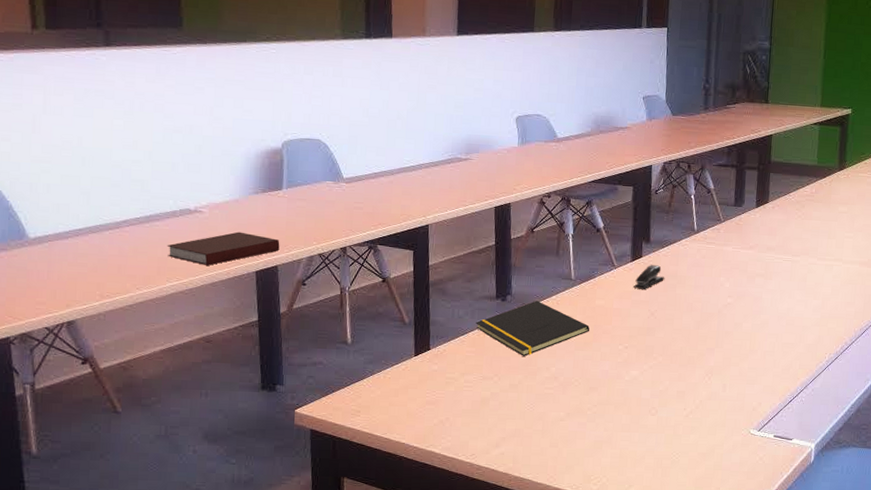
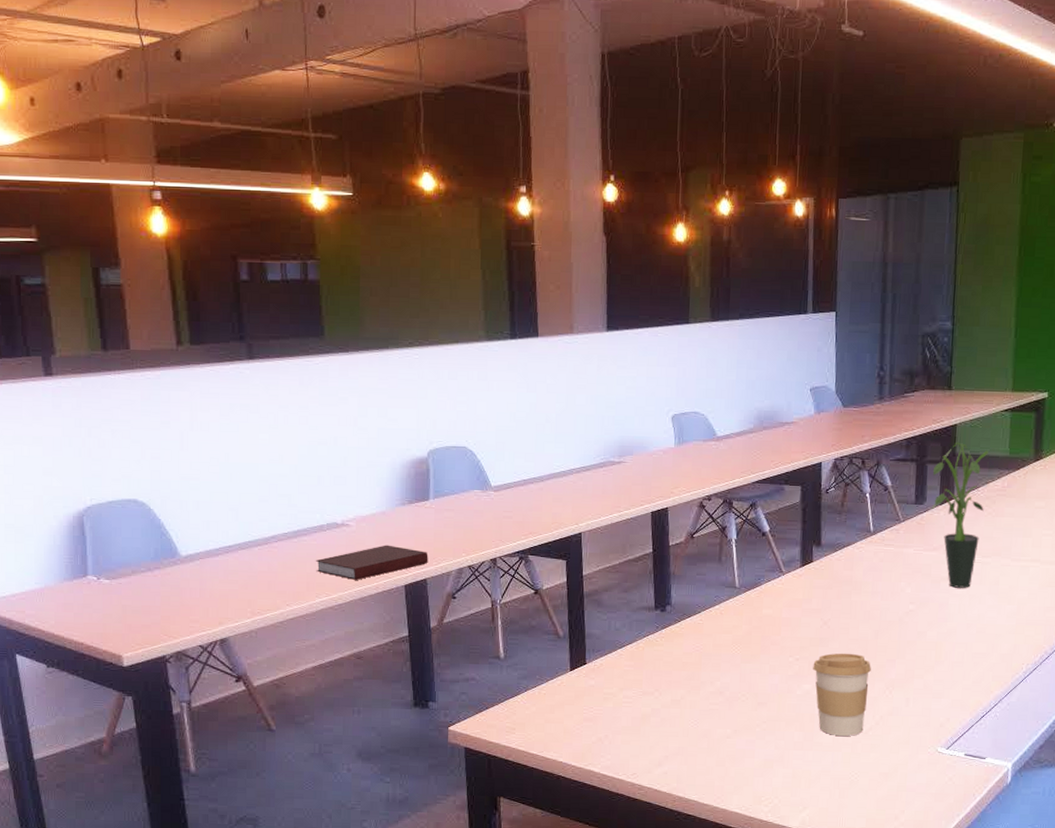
notepad: present [476,300,590,356] -> none [634,611,756,670]
stapler: present [633,265,665,290] -> none [804,570,839,598]
coffee cup: none [640,341,693,419] -> present [813,653,871,736]
potted plant: none [748,150,799,284] -> present [931,442,989,588]

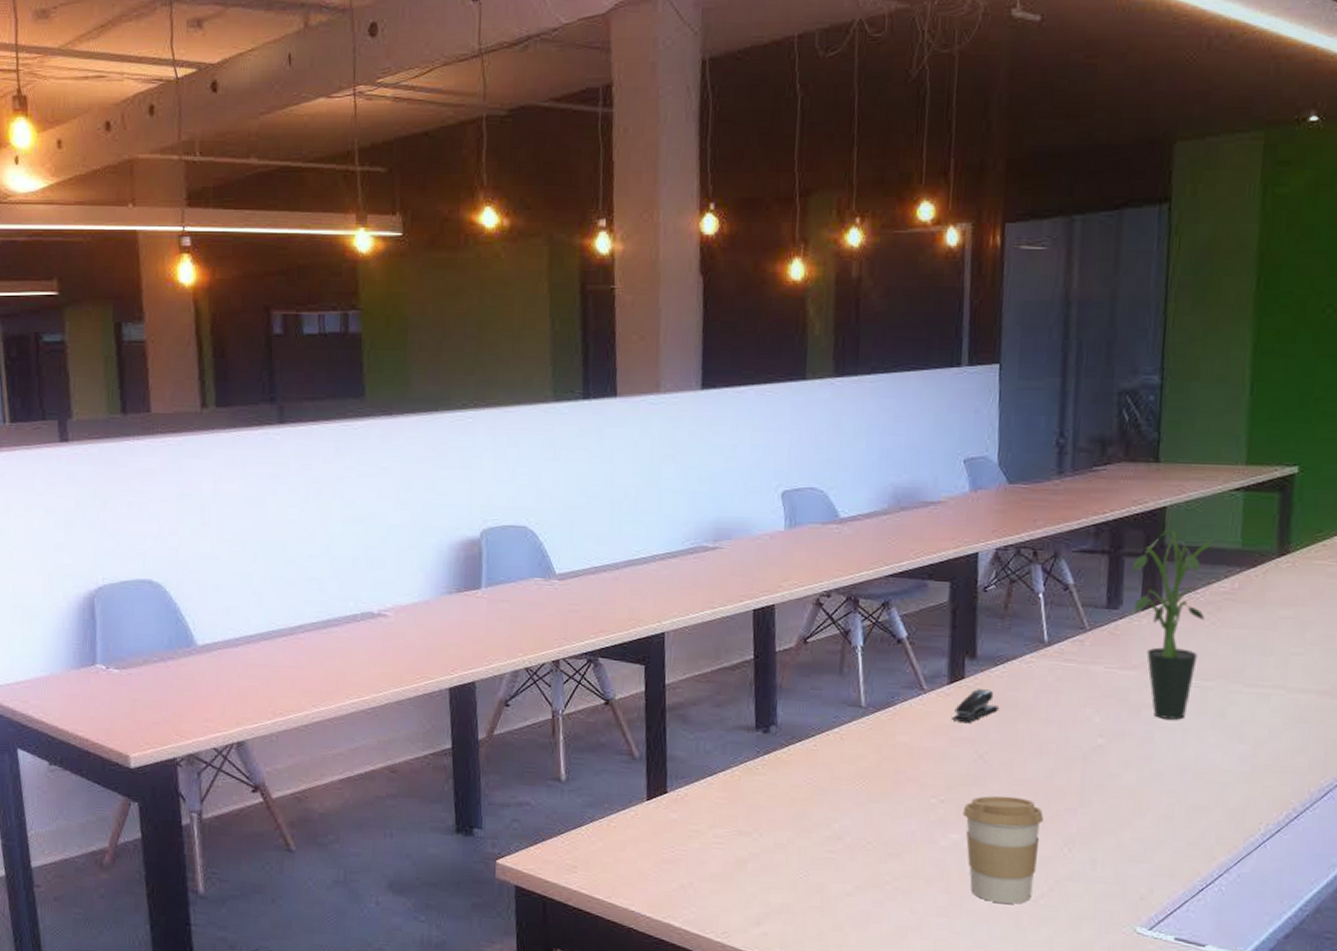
notebook: present [315,545,428,580] -> none [346,639,478,680]
stapler: none [804,570,839,598] -> present [952,689,1000,724]

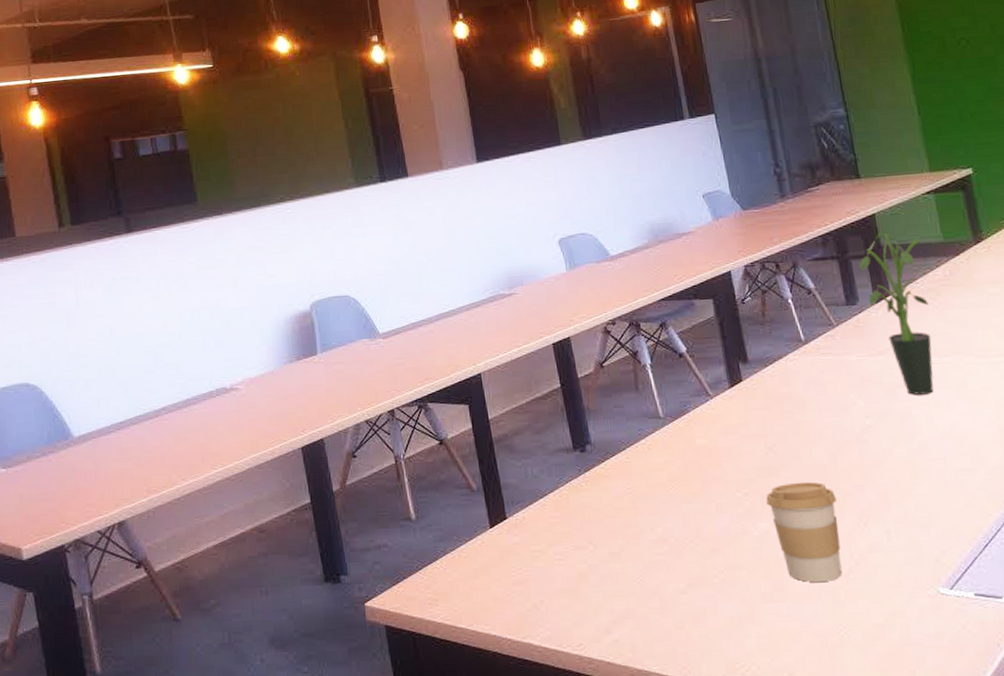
stapler: present [952,689,1000,724] -> none [739,388,778,421]

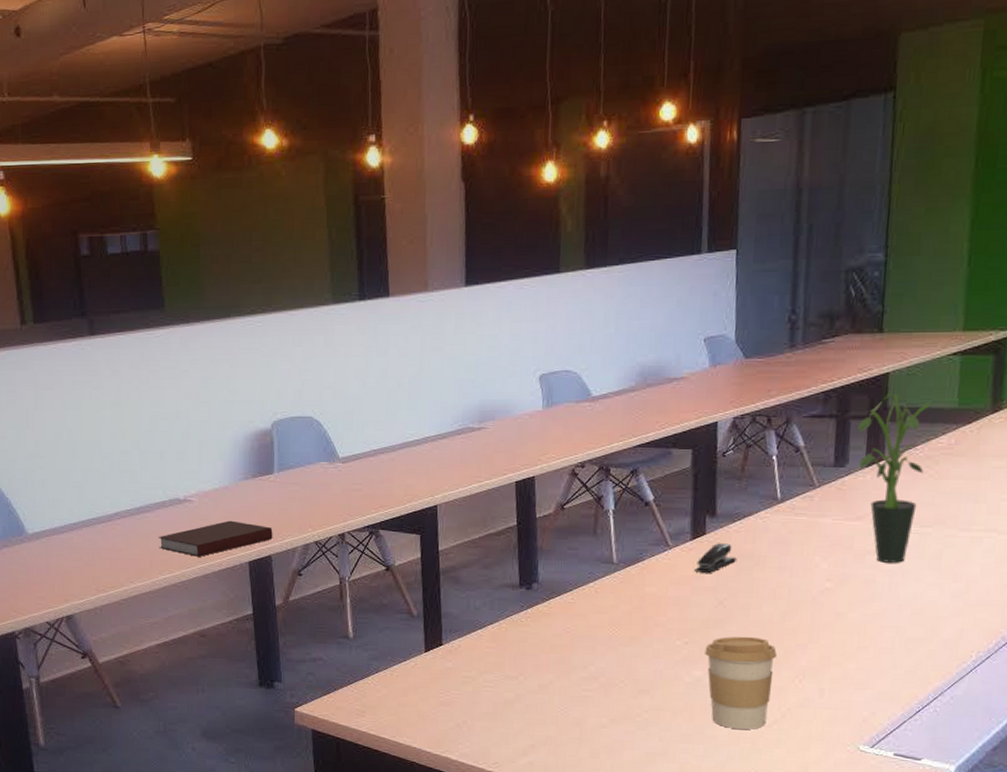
notebook: none [207,405,323,447] -> present [158,520,273,557]
stapler: none [739,388,778,421] -> present [695,543,737,574]

